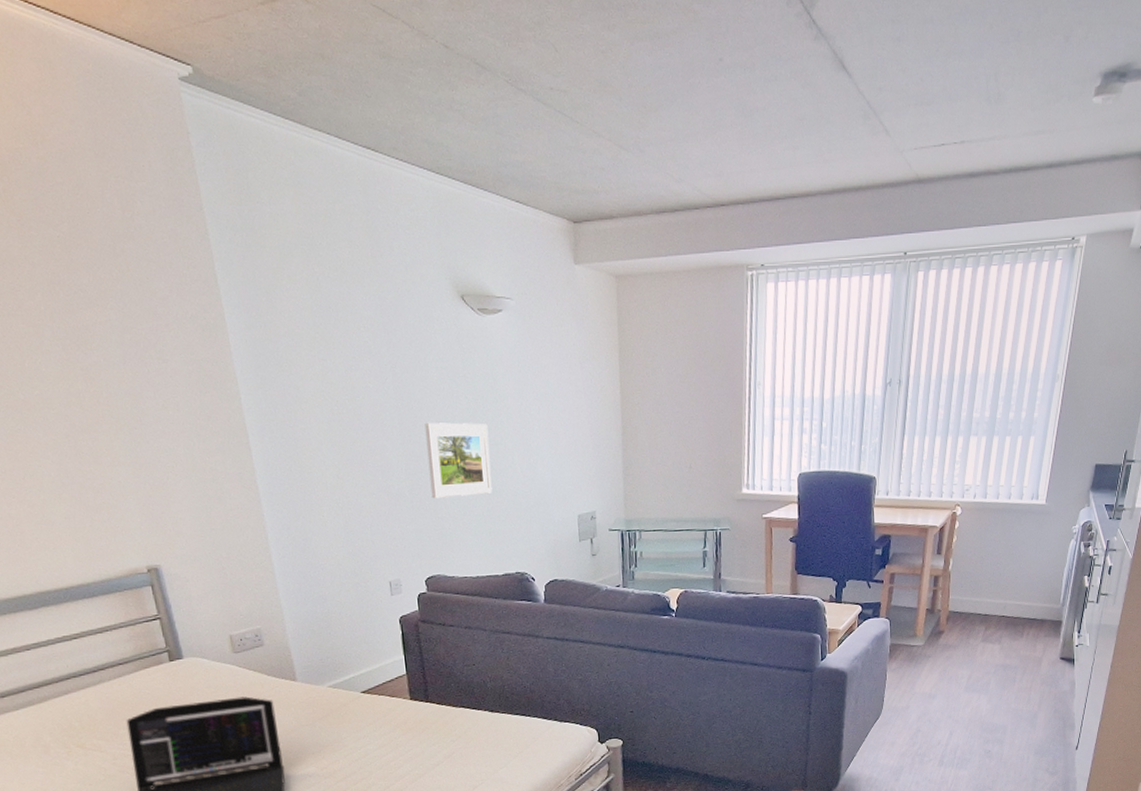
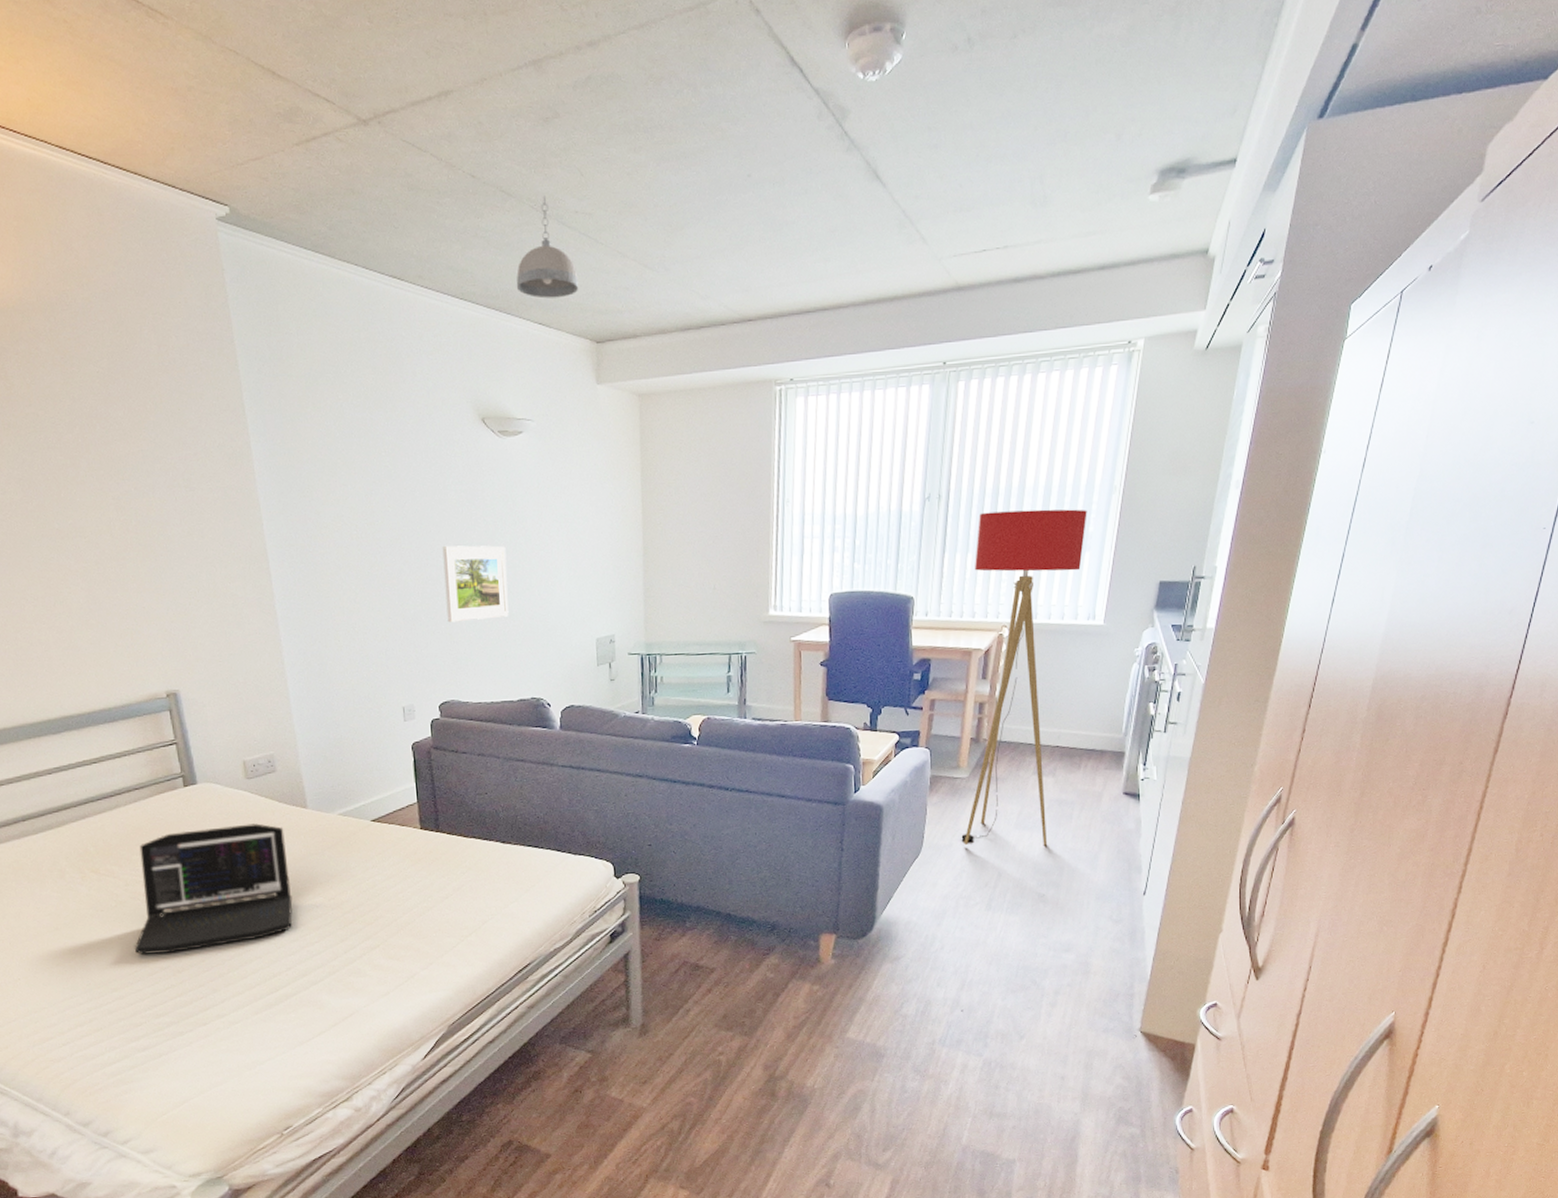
pendant light: none [492,70,556,176] -> present [516,195,579,299]
floor lamp: none [917,395,1033,708] -> present [961,509,1087,846]

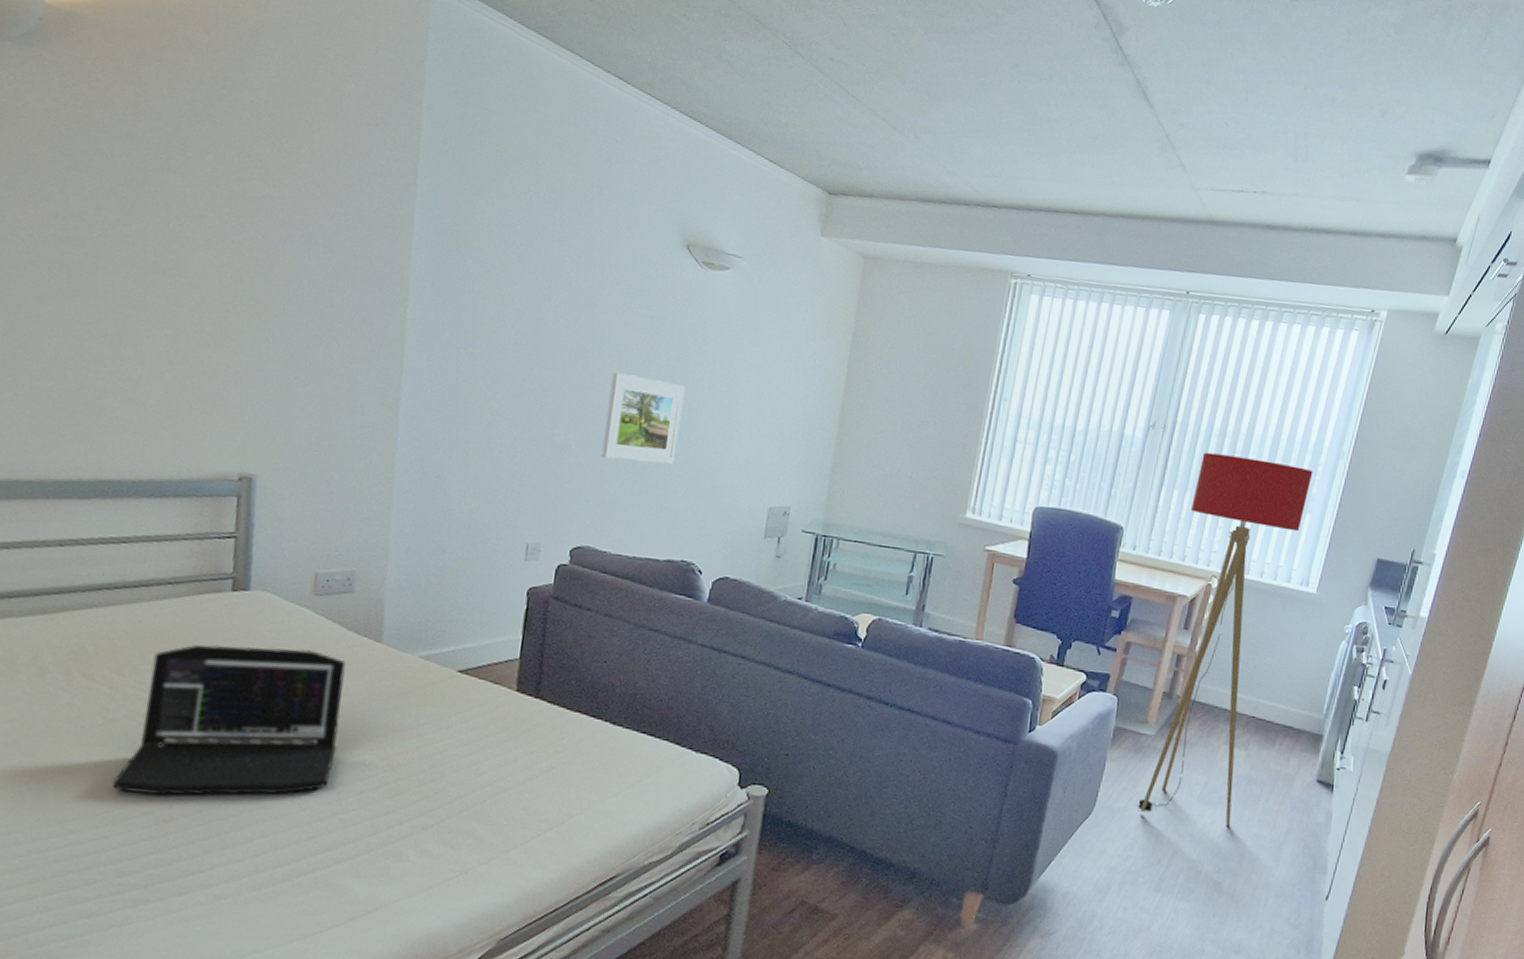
pendant light: present [516,195,579,299] -> none [752,35,821,141]

